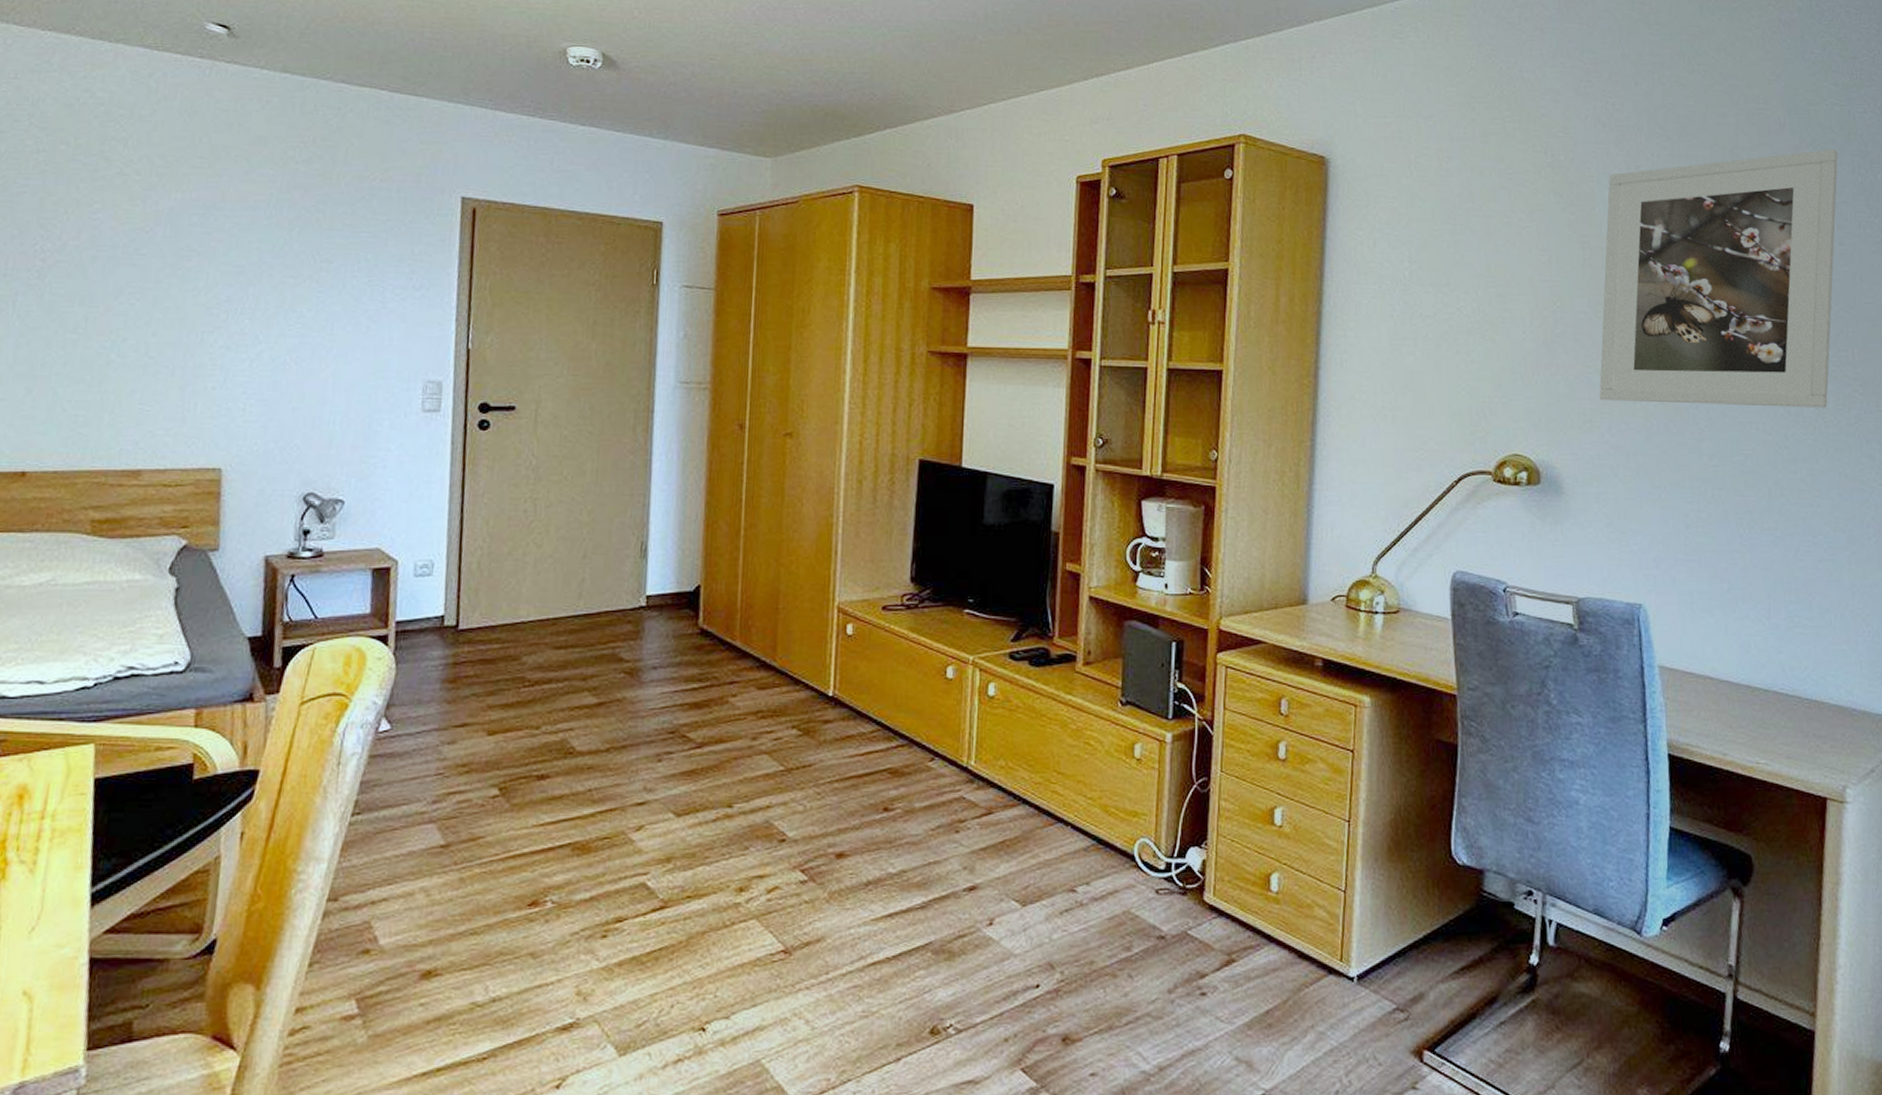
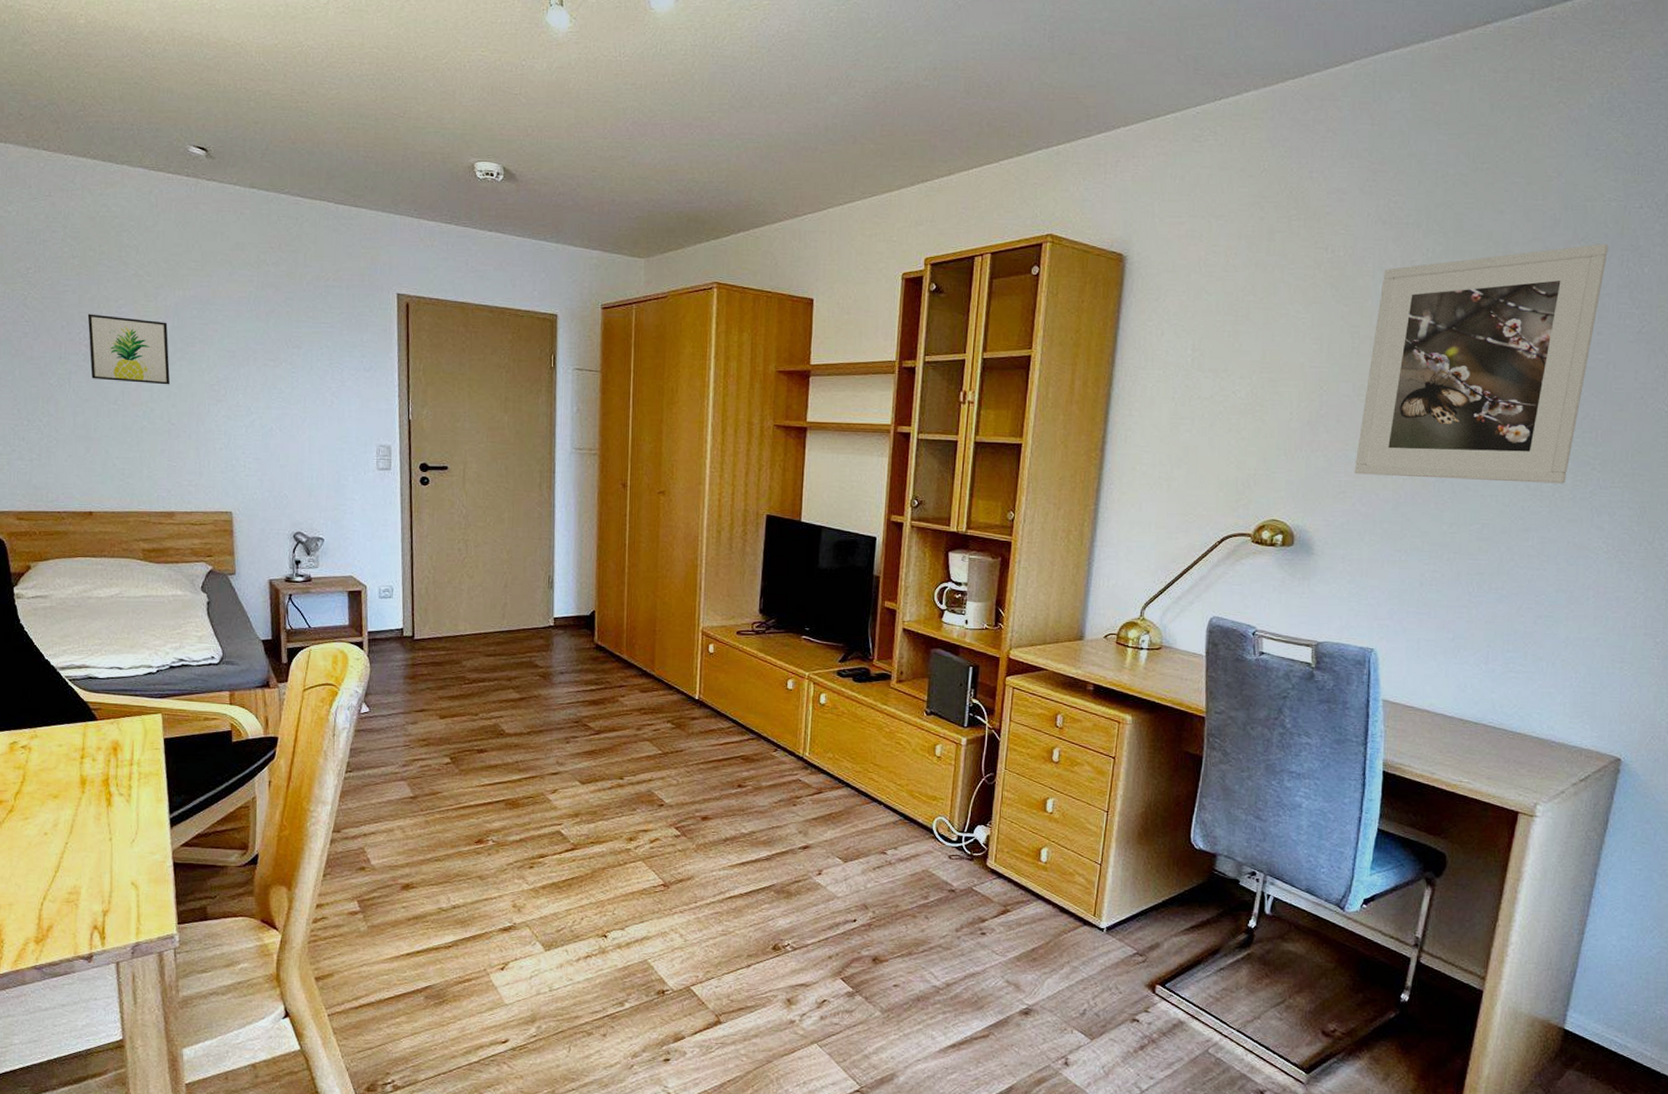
wall art: none [45,220,157,308] -> present [87,314,170,385]

